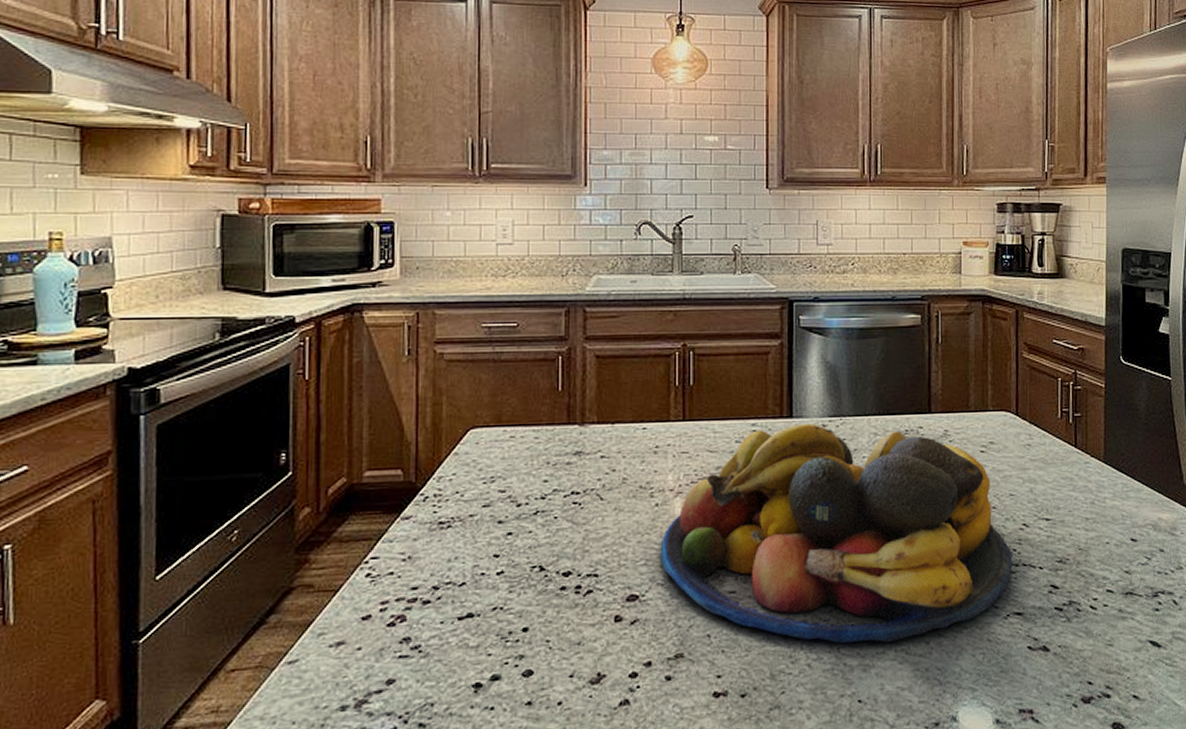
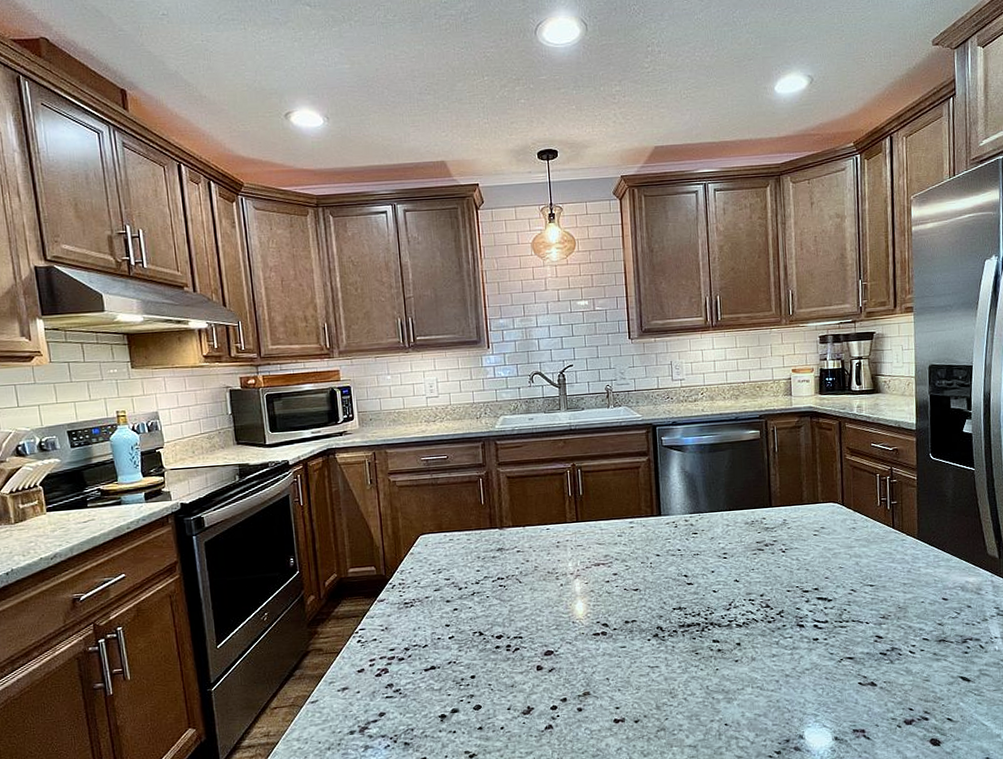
fruit bowl: present [660,423,1013,643] -> none [566,519,844,683]

